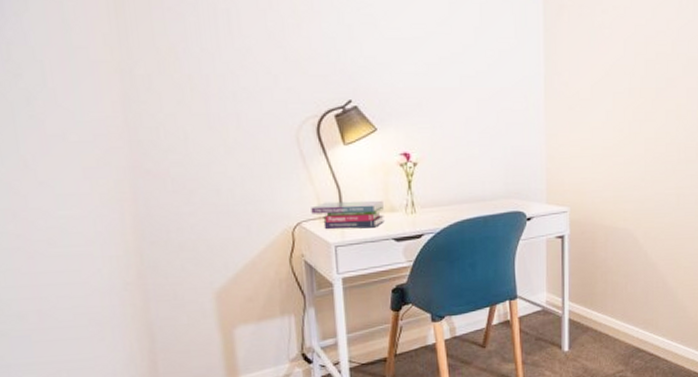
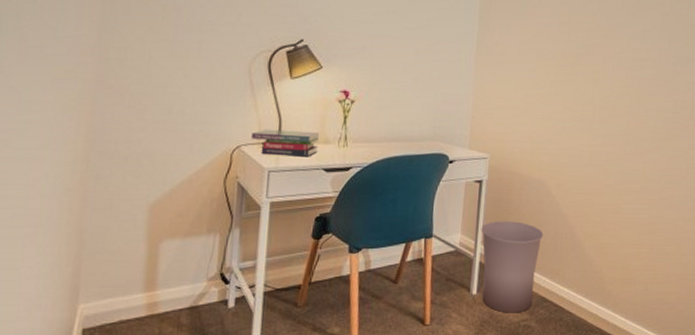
waste bin: none [567,274,634,366] -> present [481,221,544,313]

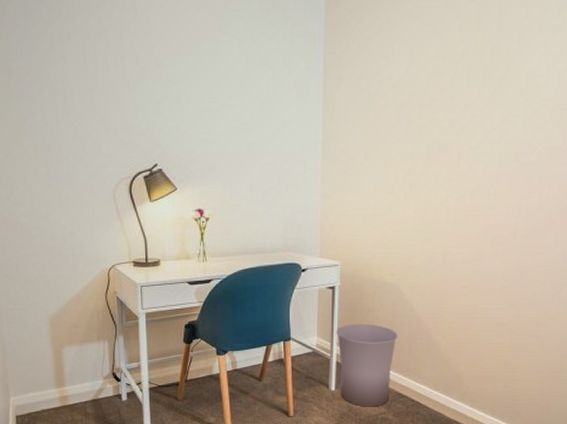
books: present [251,129,320,157] -> none [123,249,181,272]

